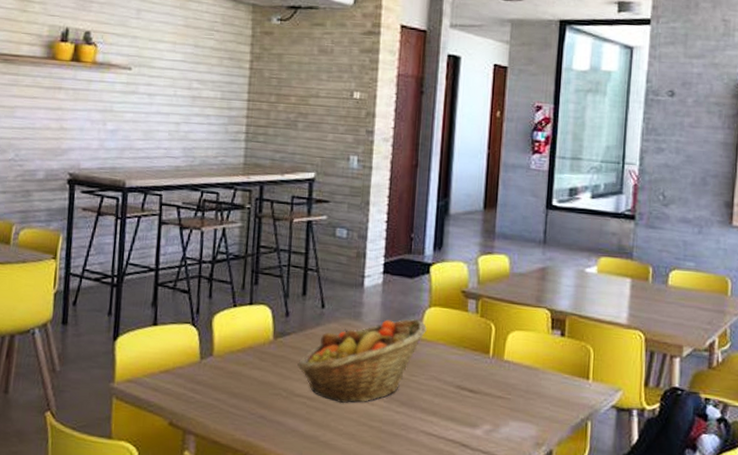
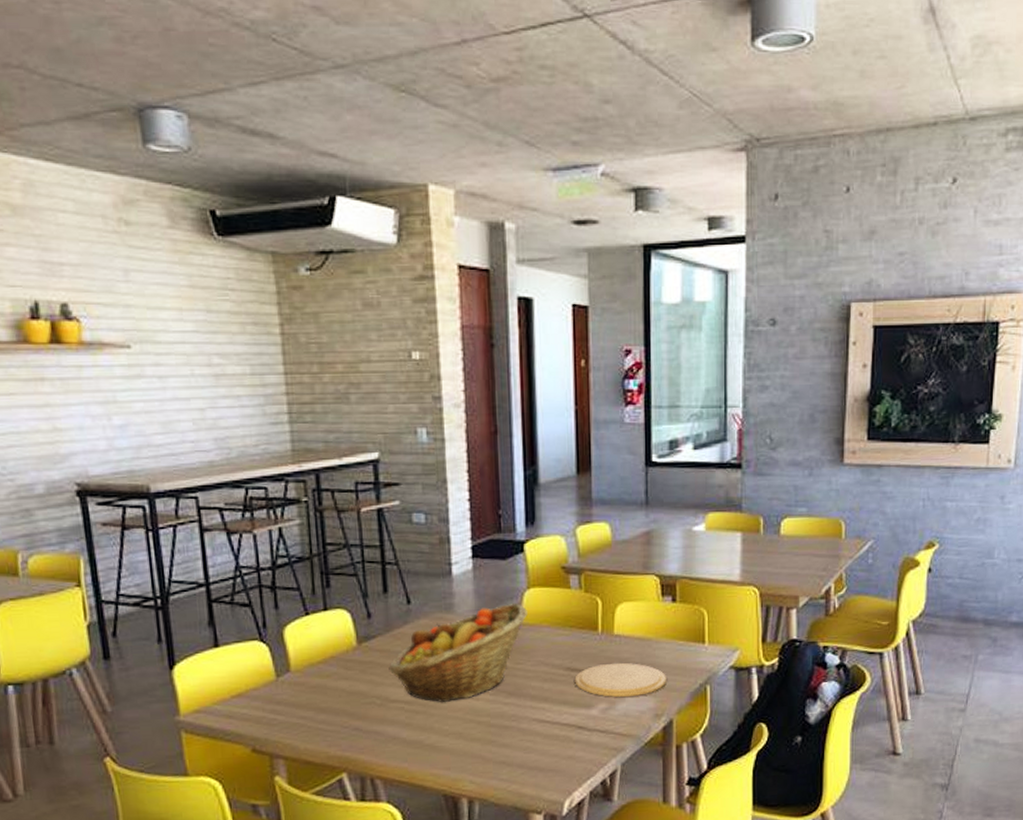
plate: none [463,386,550,423] -> present [574,662,666,698]

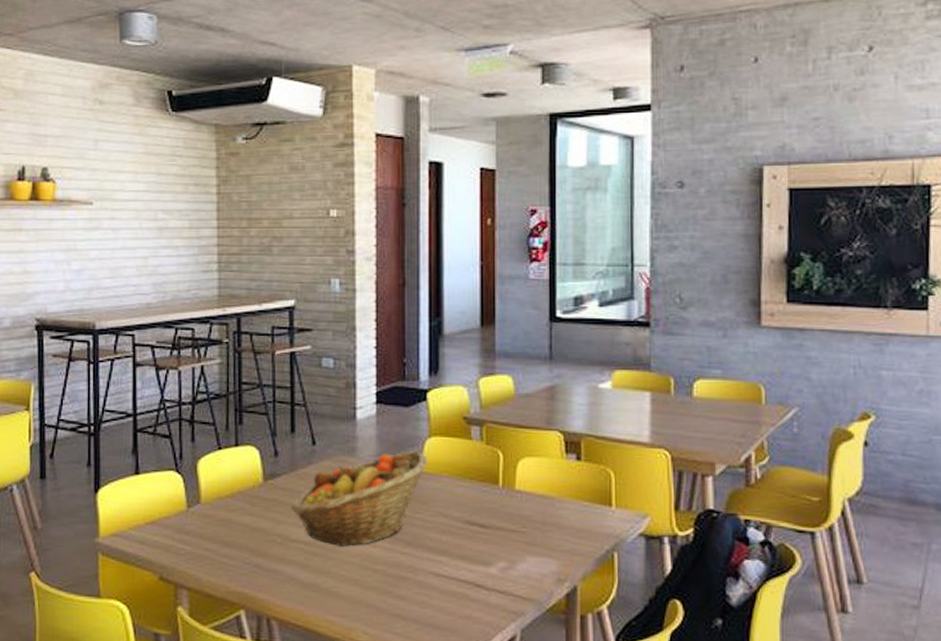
plate: present [574,662,666,698] -> none [473,519,570,558]

